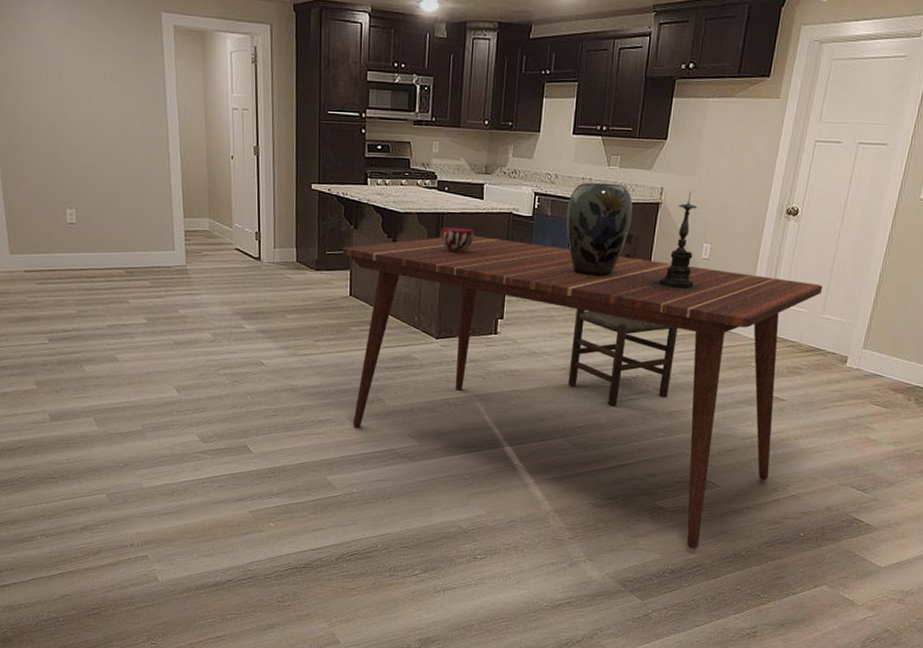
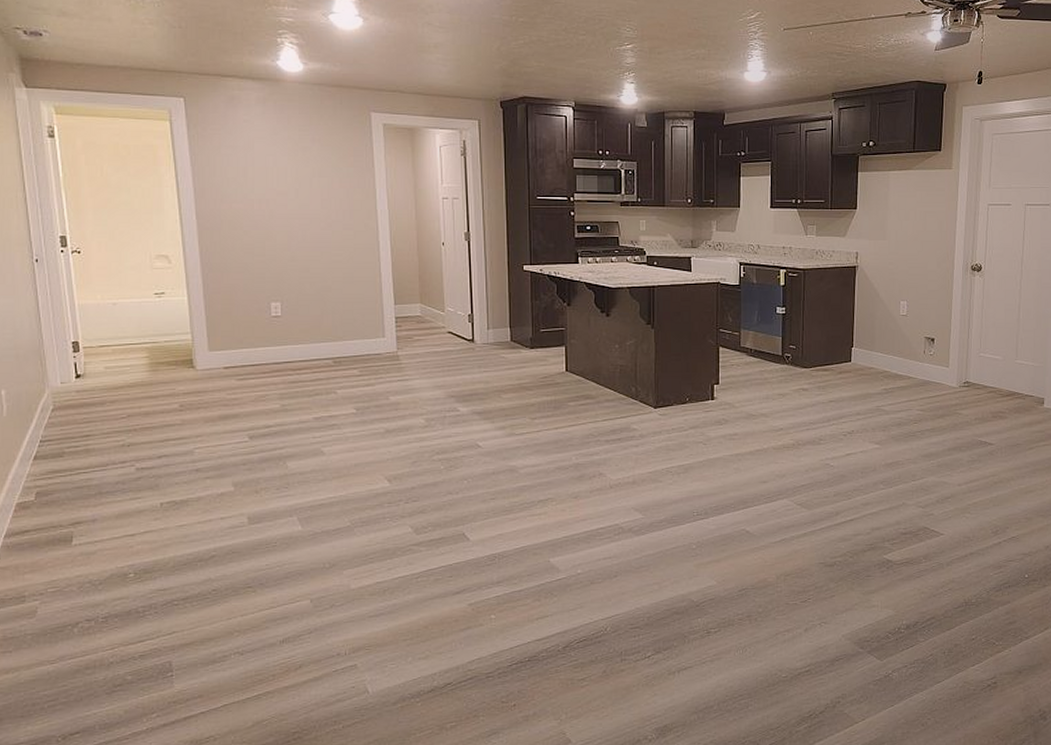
dining table: present [343,235,823,549] -> none [557,305,1013,601]
decorative bowl: present [440,227,475,252] -> none [652,299,686,322]
vase: present [566,182,633,276] -> none [771,250,833,337]
dining chair: present [568,232,678,406] -> none [787,294,886,462]
candle holder: present [646,191,703,292] -> none [852,254,904,347]

